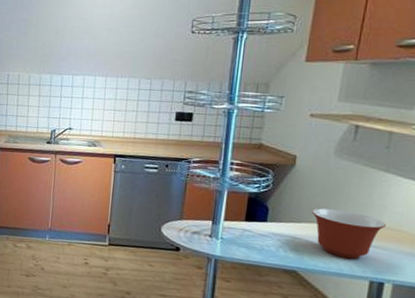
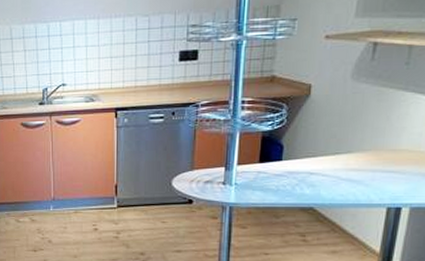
mixing bowl: present [312,208,386,259] -> none [329,137,404,187]

